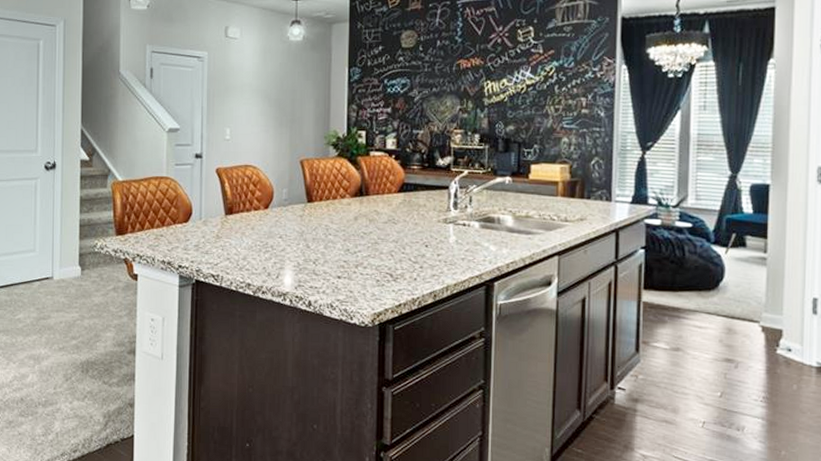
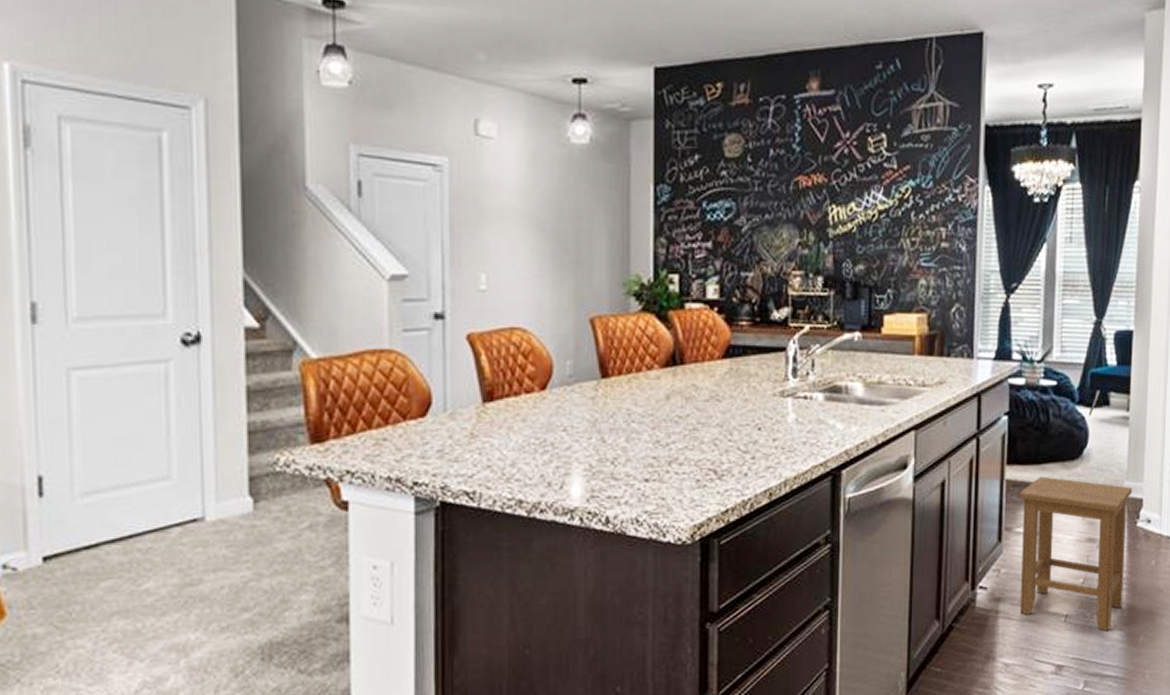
stool: none [655,302,772,442] -> present [1019,476,1133,631]

